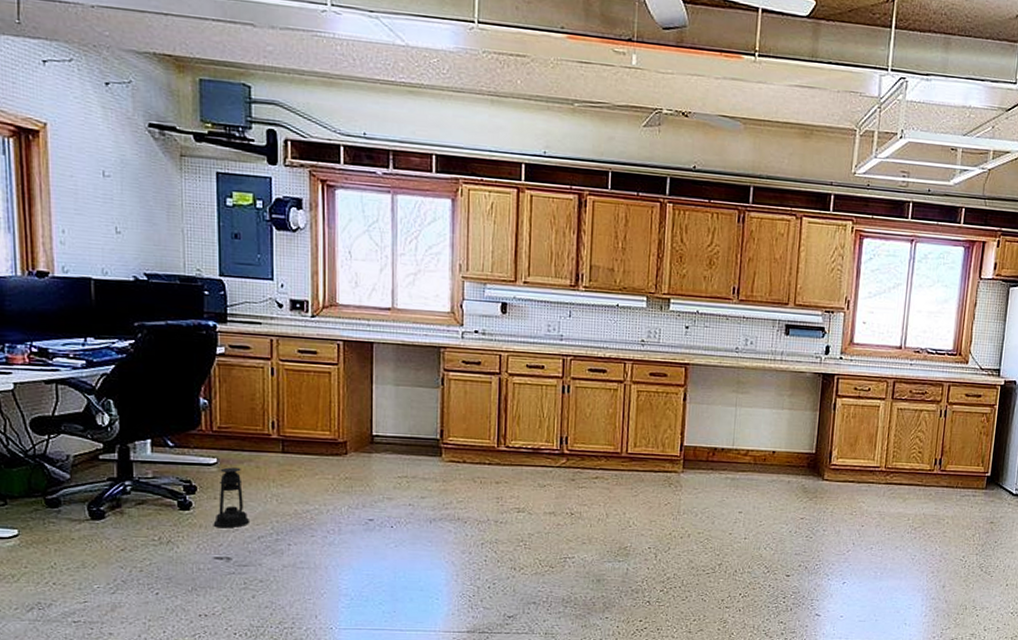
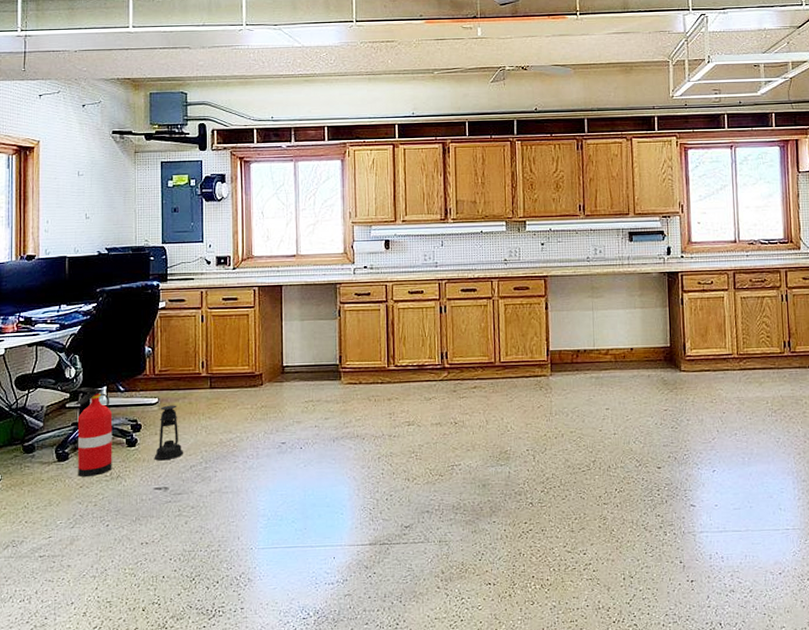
fire extinguisher: none [111,438,161,540] -> present [75,387,113,478]

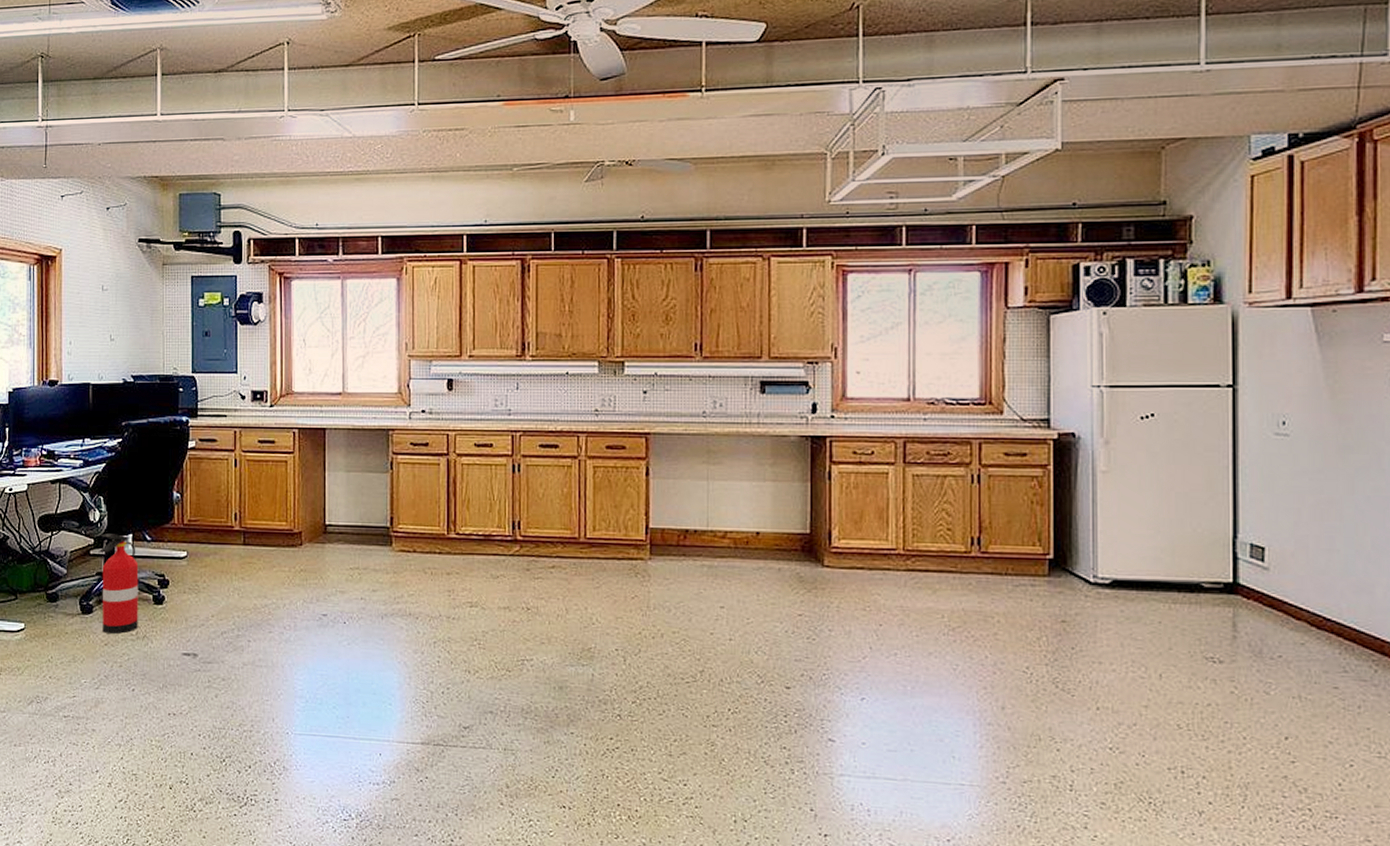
lantern: present [154,405,184,461] -> none [182,560,215,624]

